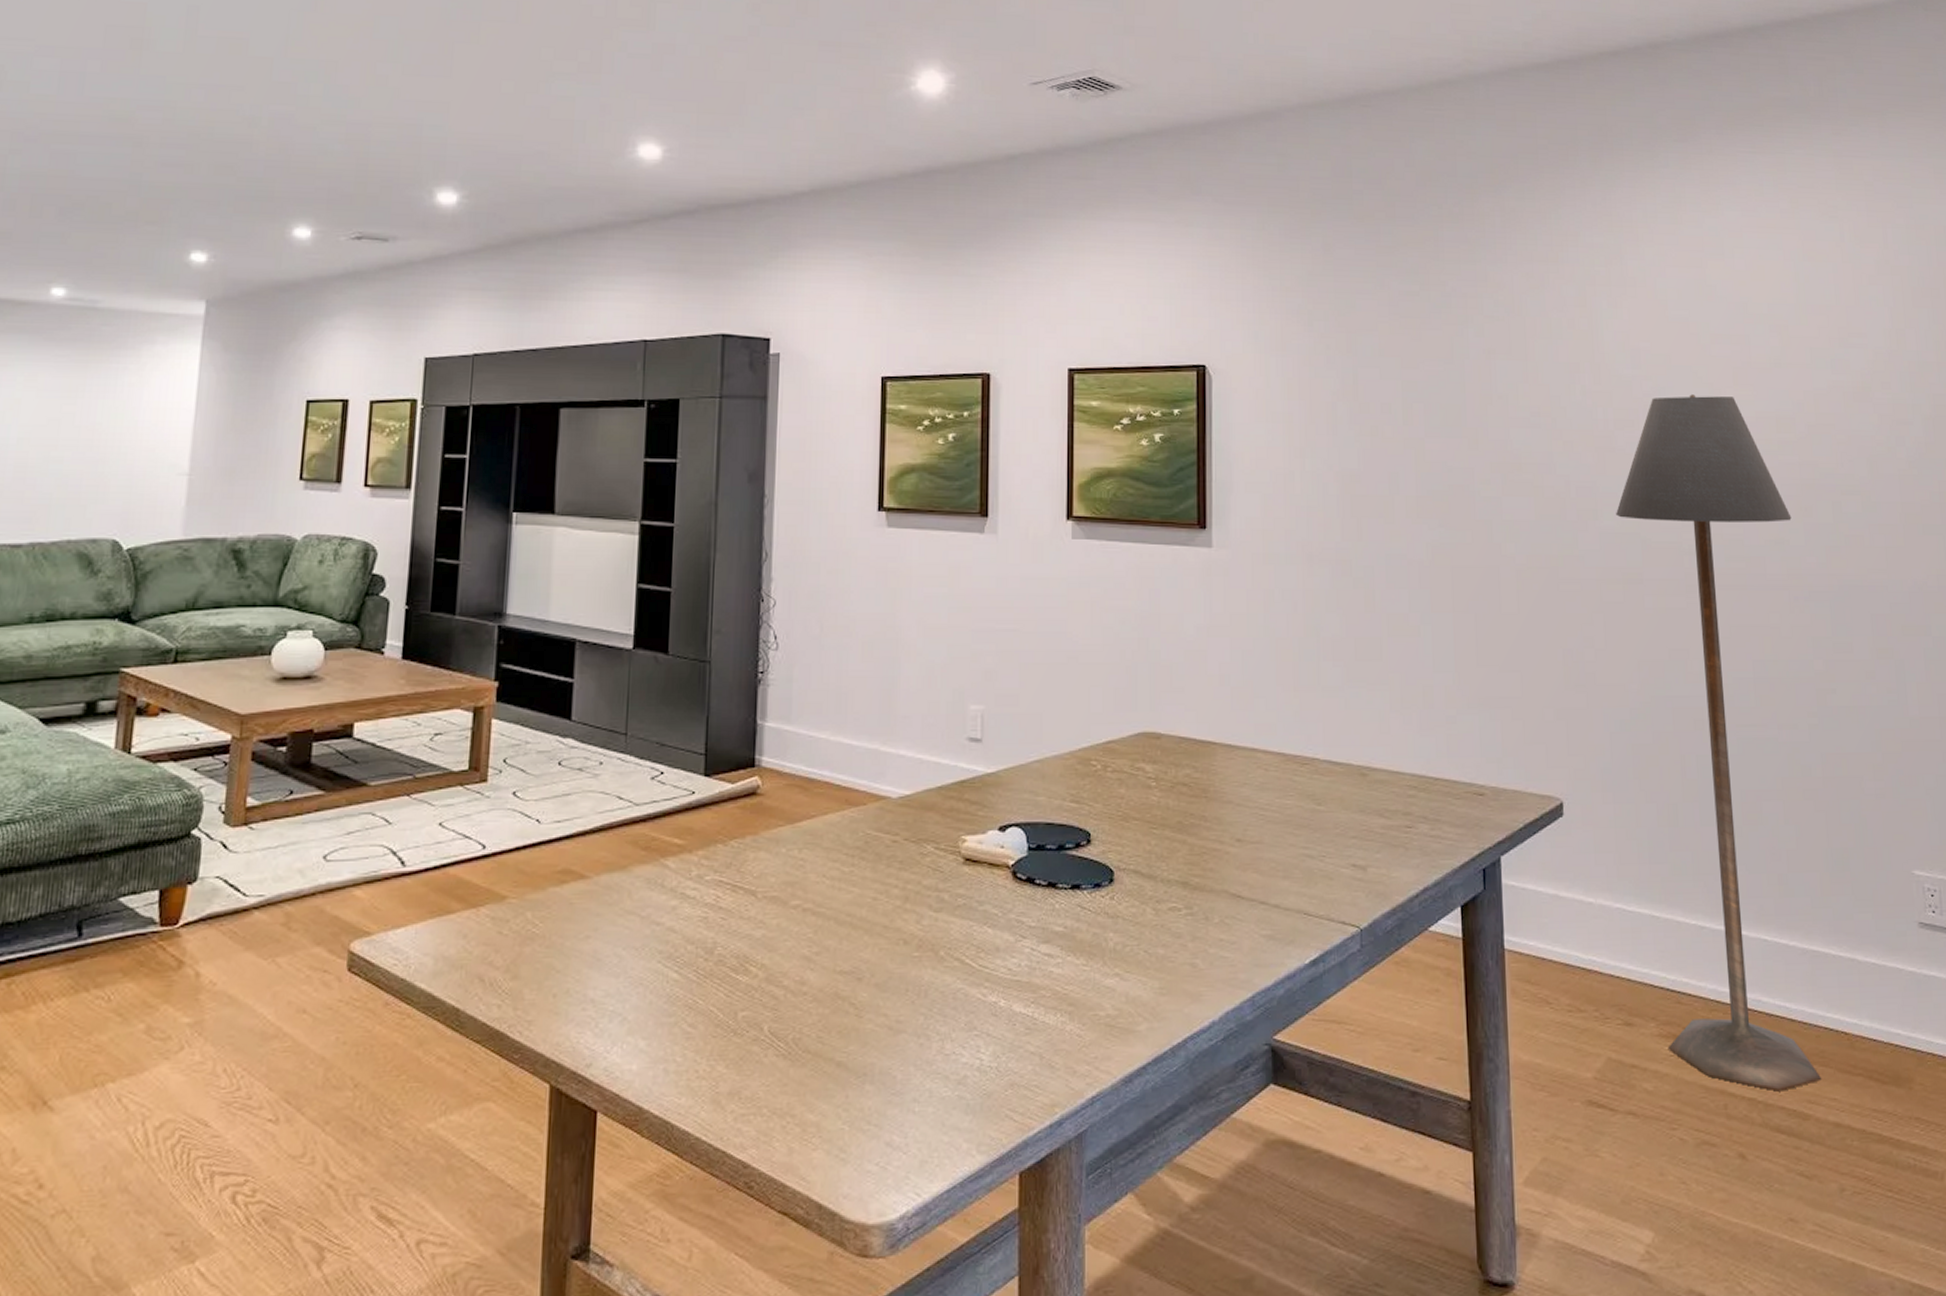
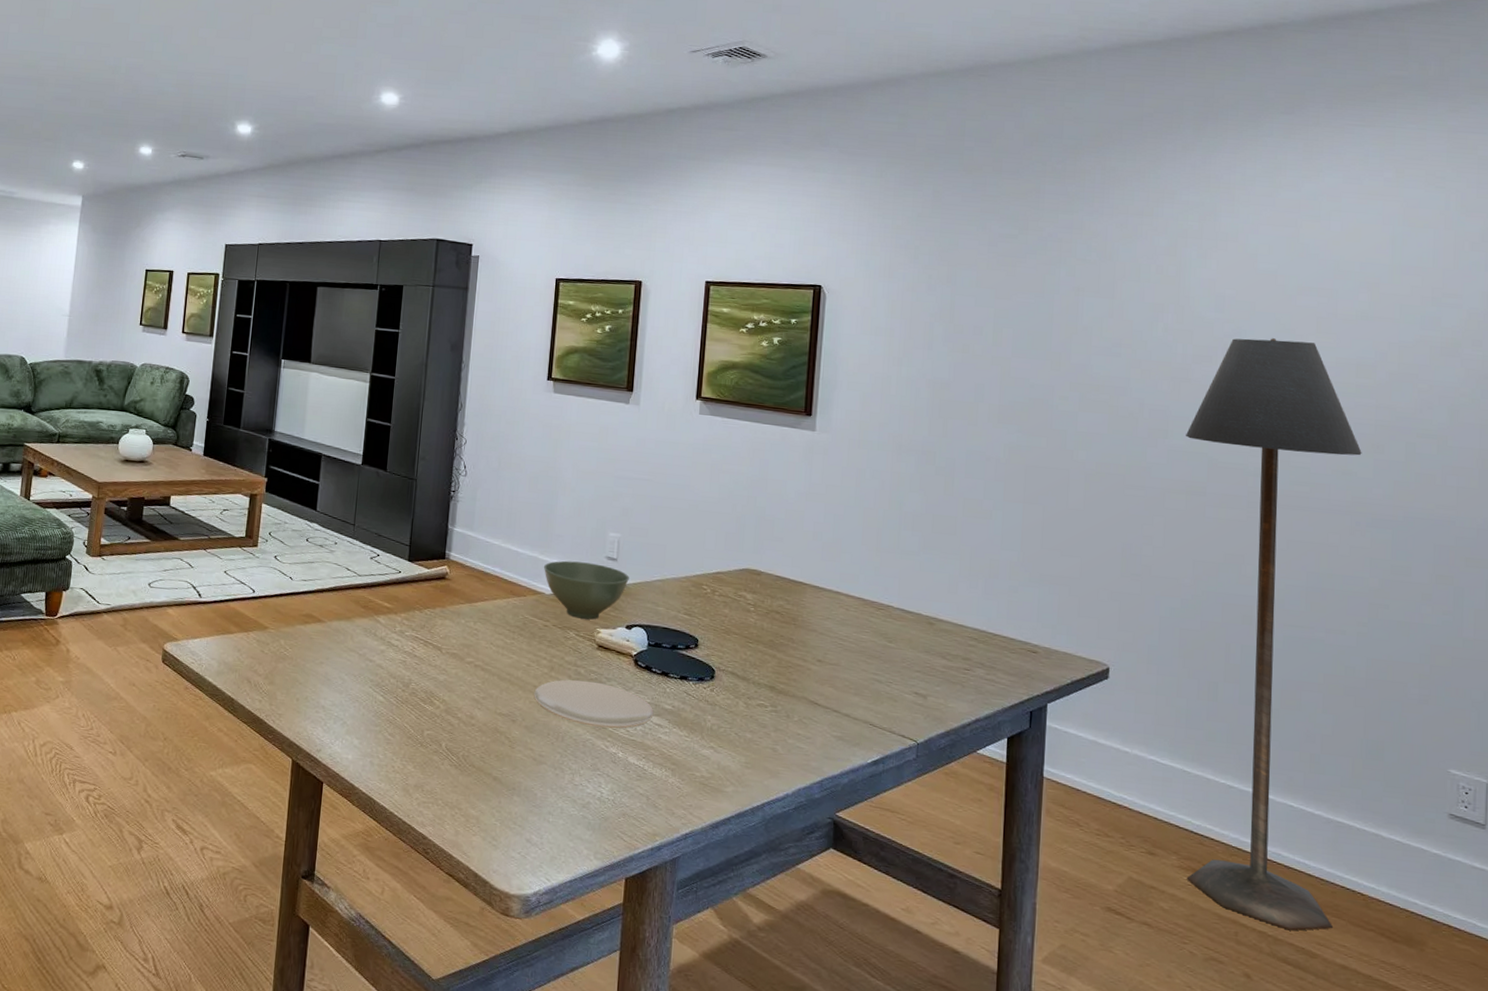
plate: none [884,908,1041,971] -> present [534,679,654,729]
bowl: none [887,749,999,825] -> present [543,560,629,620]

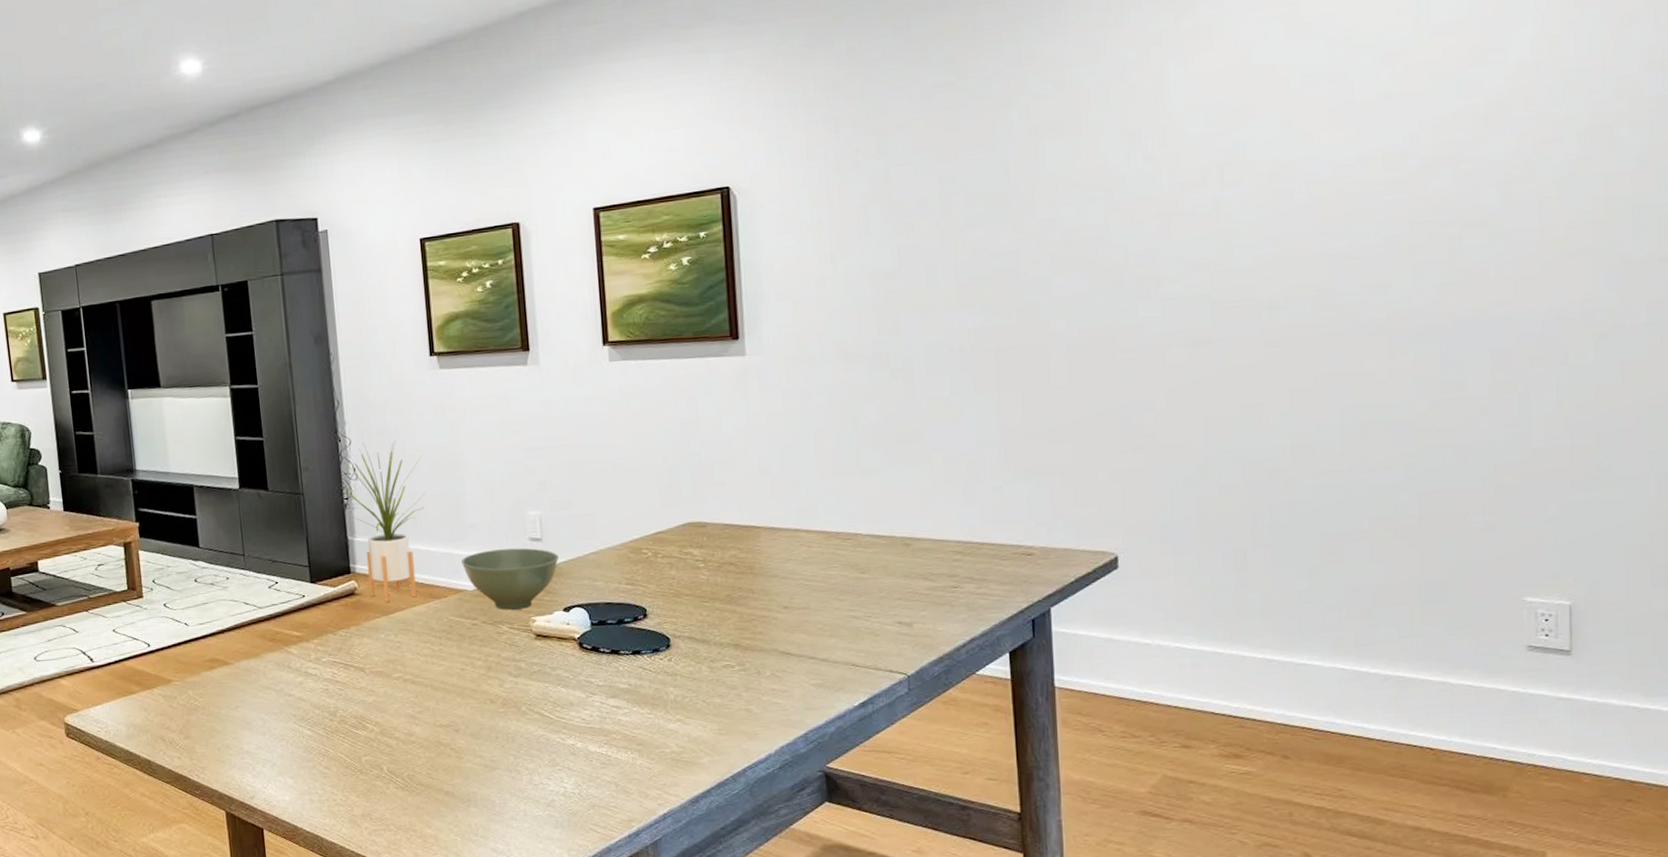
house plant: none [451,444,527,592] -> present [341,440,425,602]
plate: present [534,679,654,729] -> none [473,673,609,722]
floor lamp: present [1186,338,1362,931] -> none [1182,140,1401,801]

